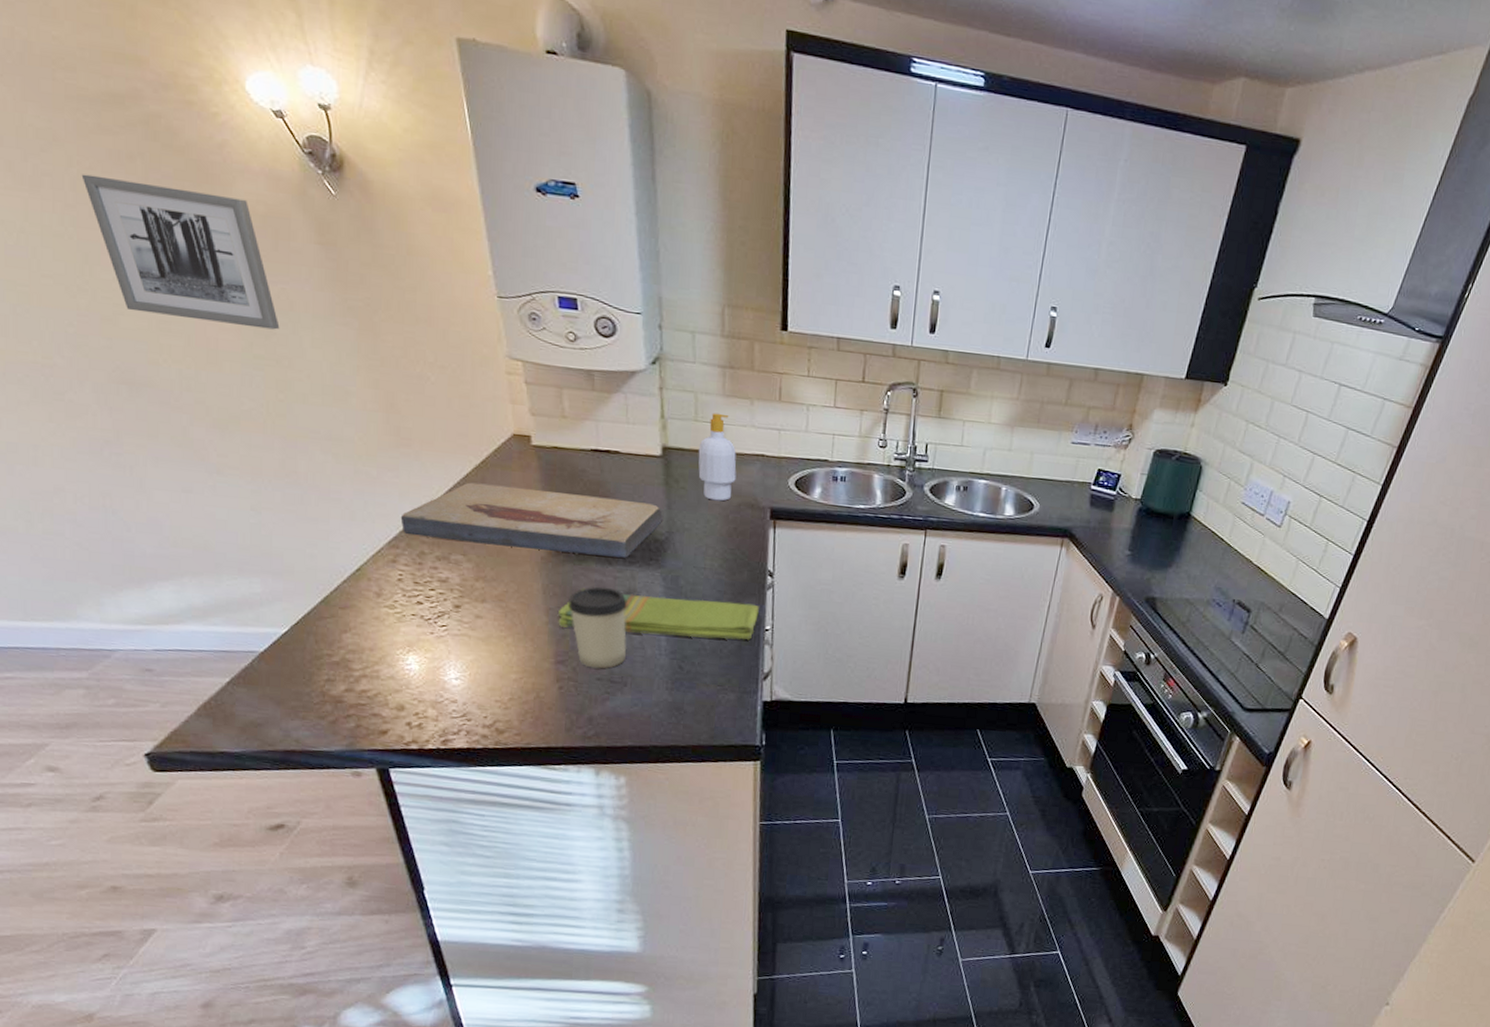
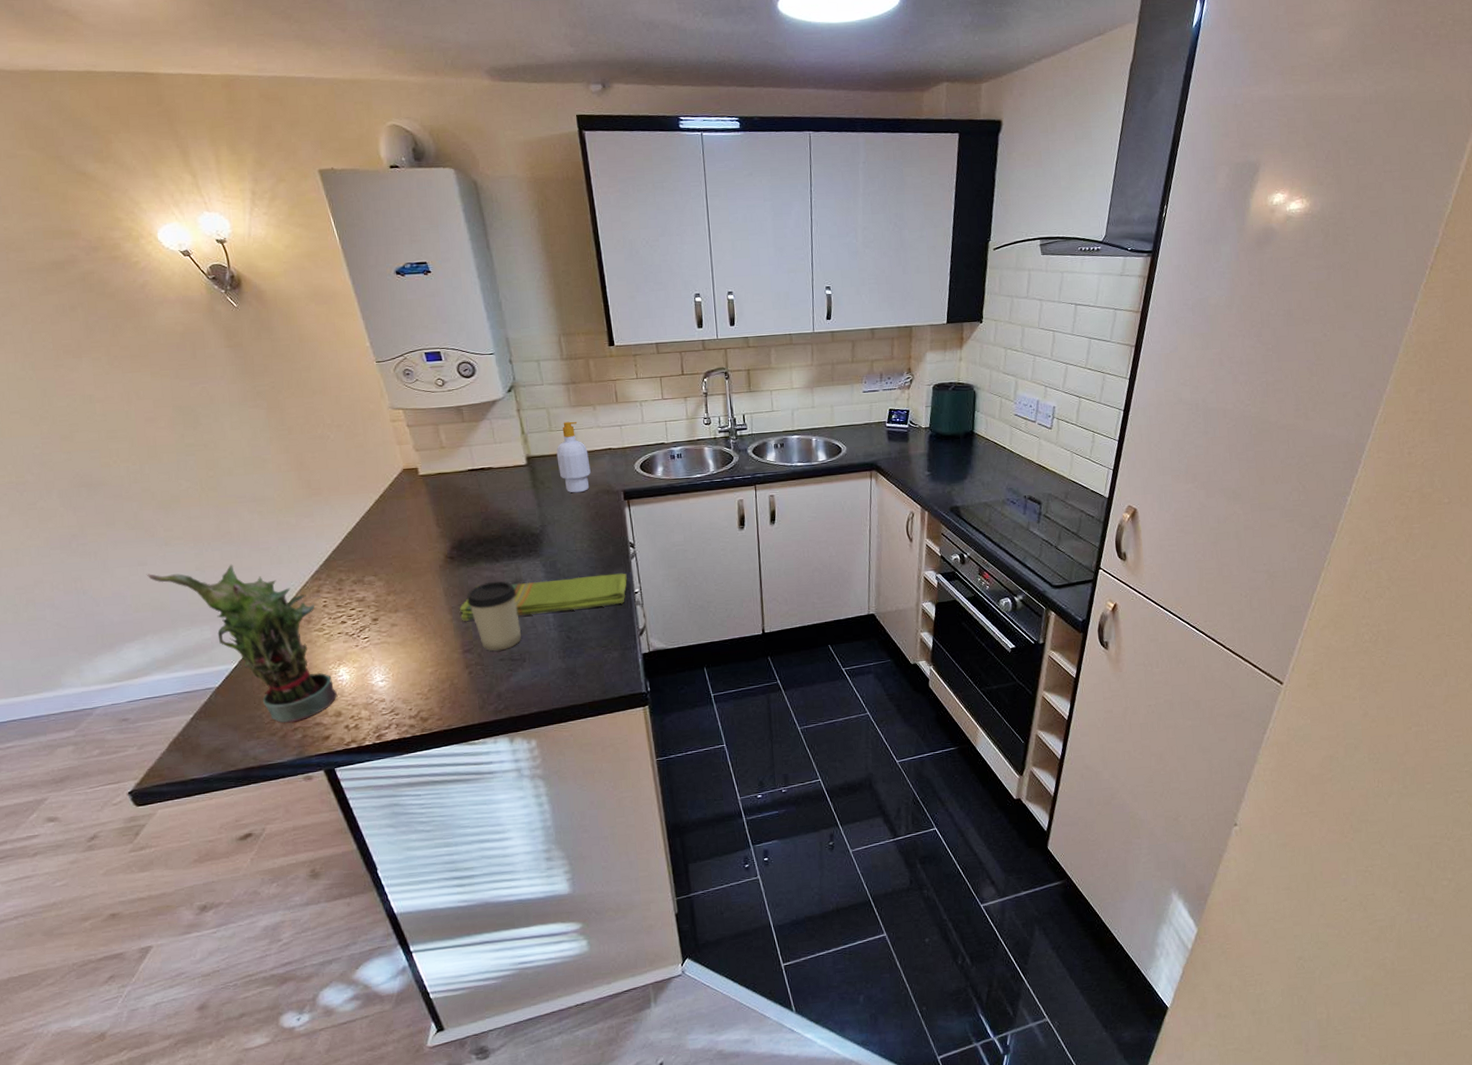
wall art: present [81,174,280,330] -> none [35,323,204,427]
potted plant: none [190,504,402,709] -> present [146,564,337,723]
fish fossil: present [400,482,663,558] -> none [319,505,535,567]

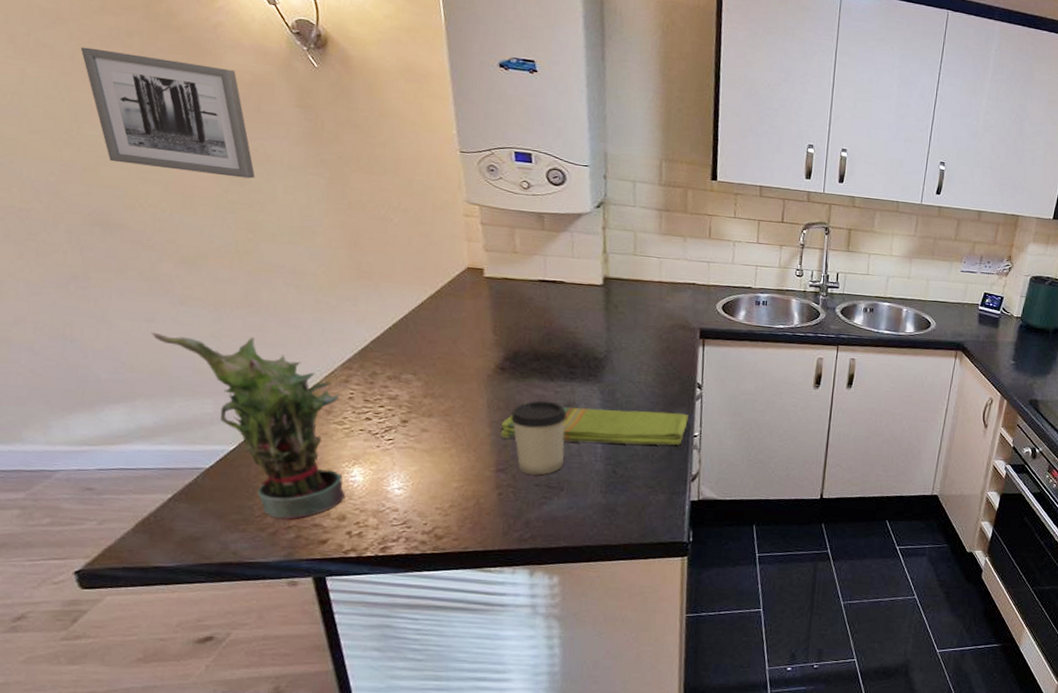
wall art: none [35,323,204,427] -> present [80,46,255,179]
soap bottle: present [556,421,591,493] -> none [635,248,670,324]

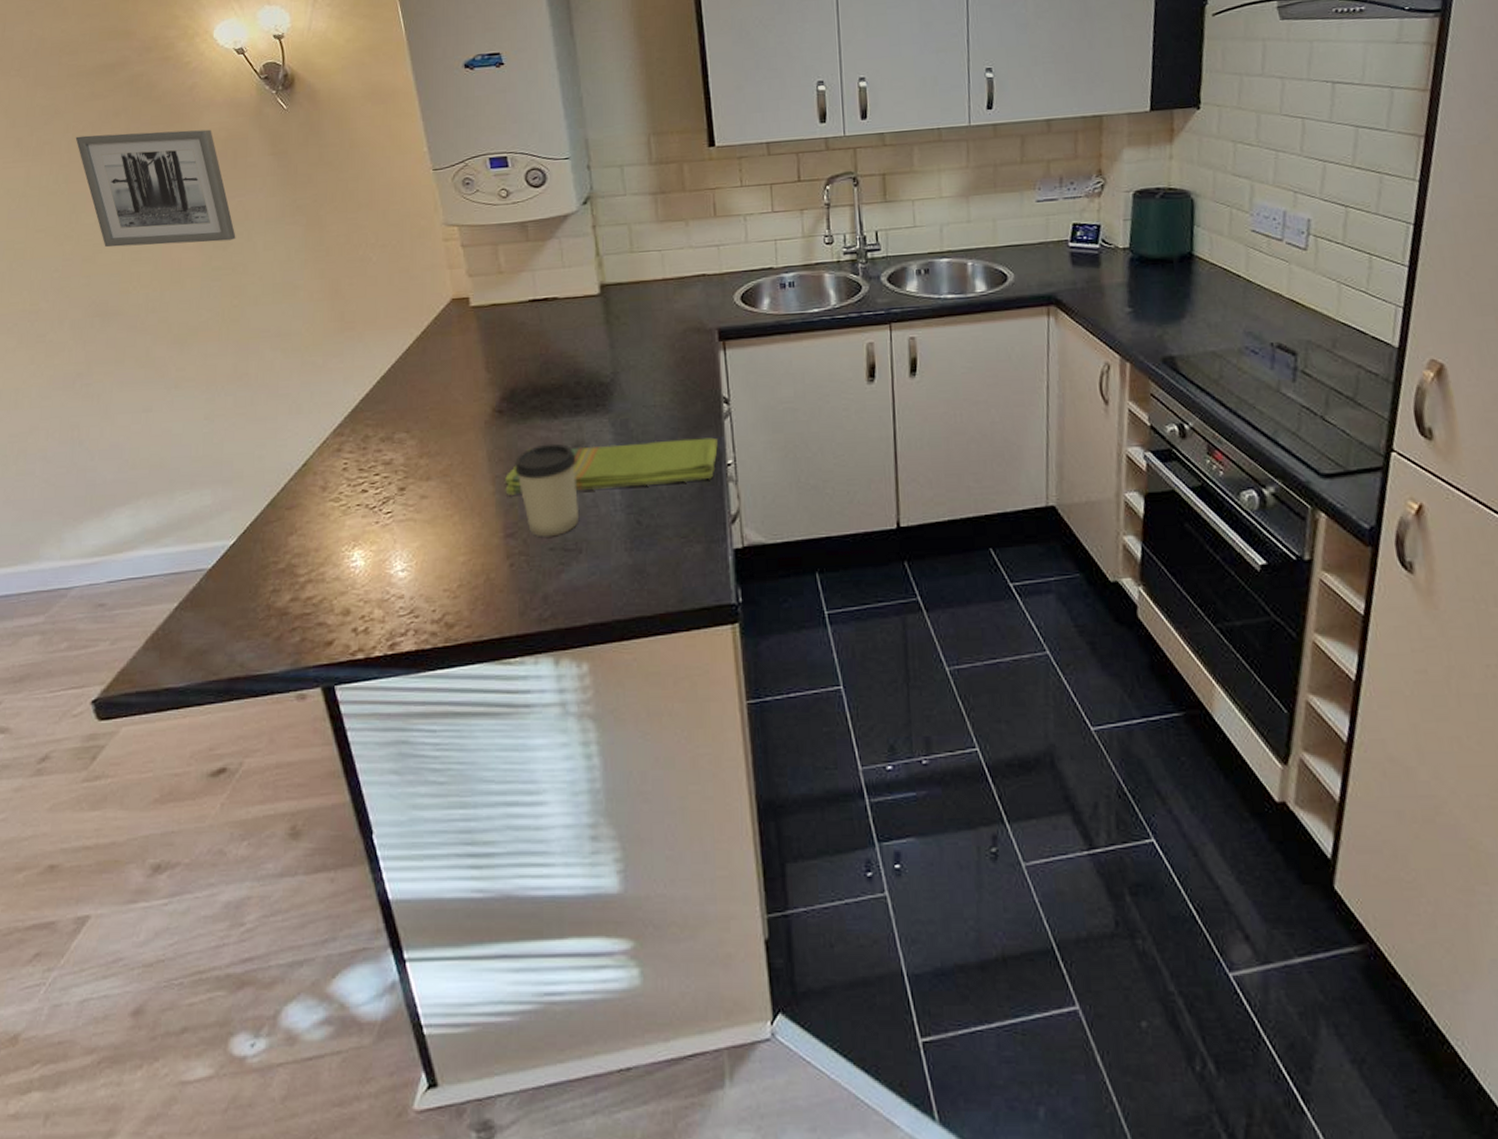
potted plant: present [150,332,345,520] -> none [149,412,347,621]

